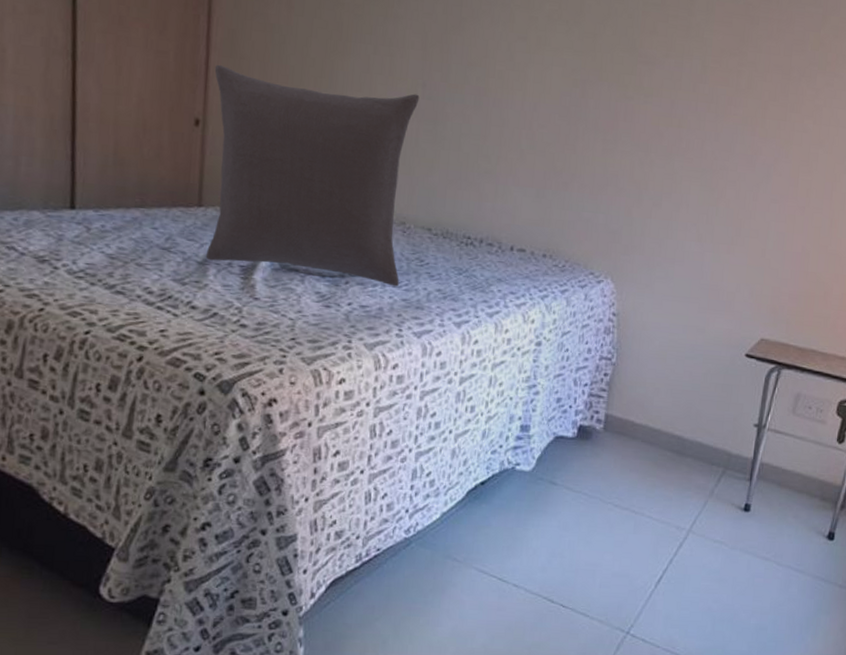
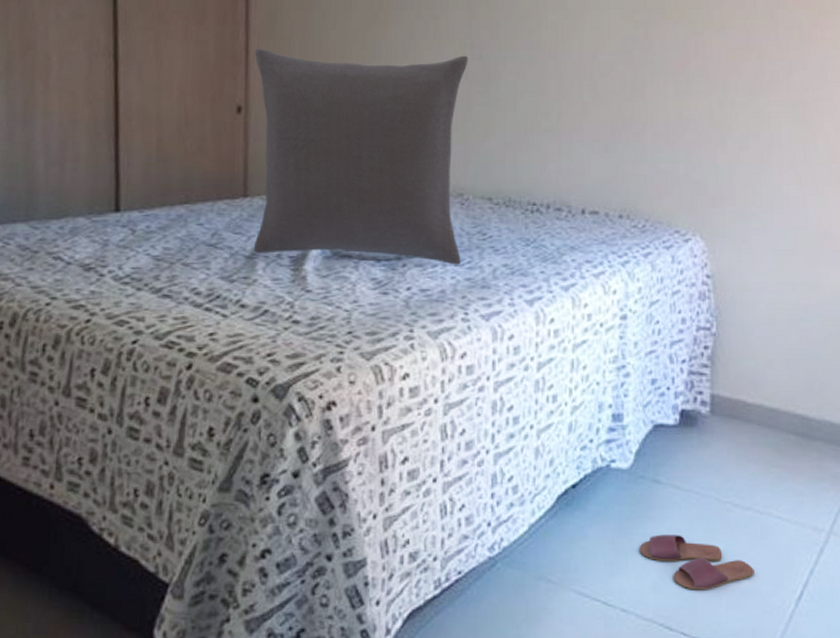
slippers: none [532,526,625,572] -> present [639,534,754,590]

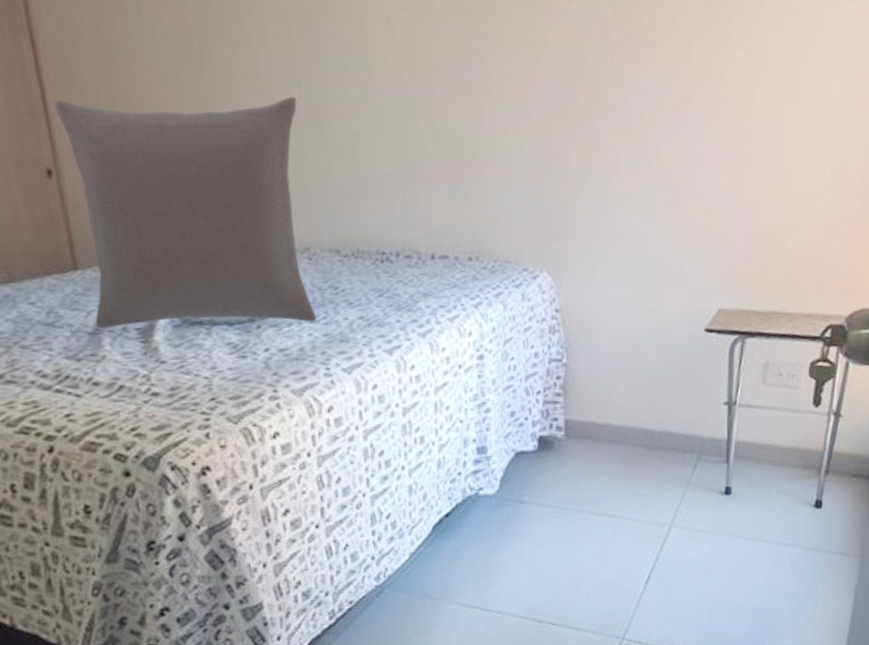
slippers: present [639,534,754,590] -> none [509,544,609,588]

